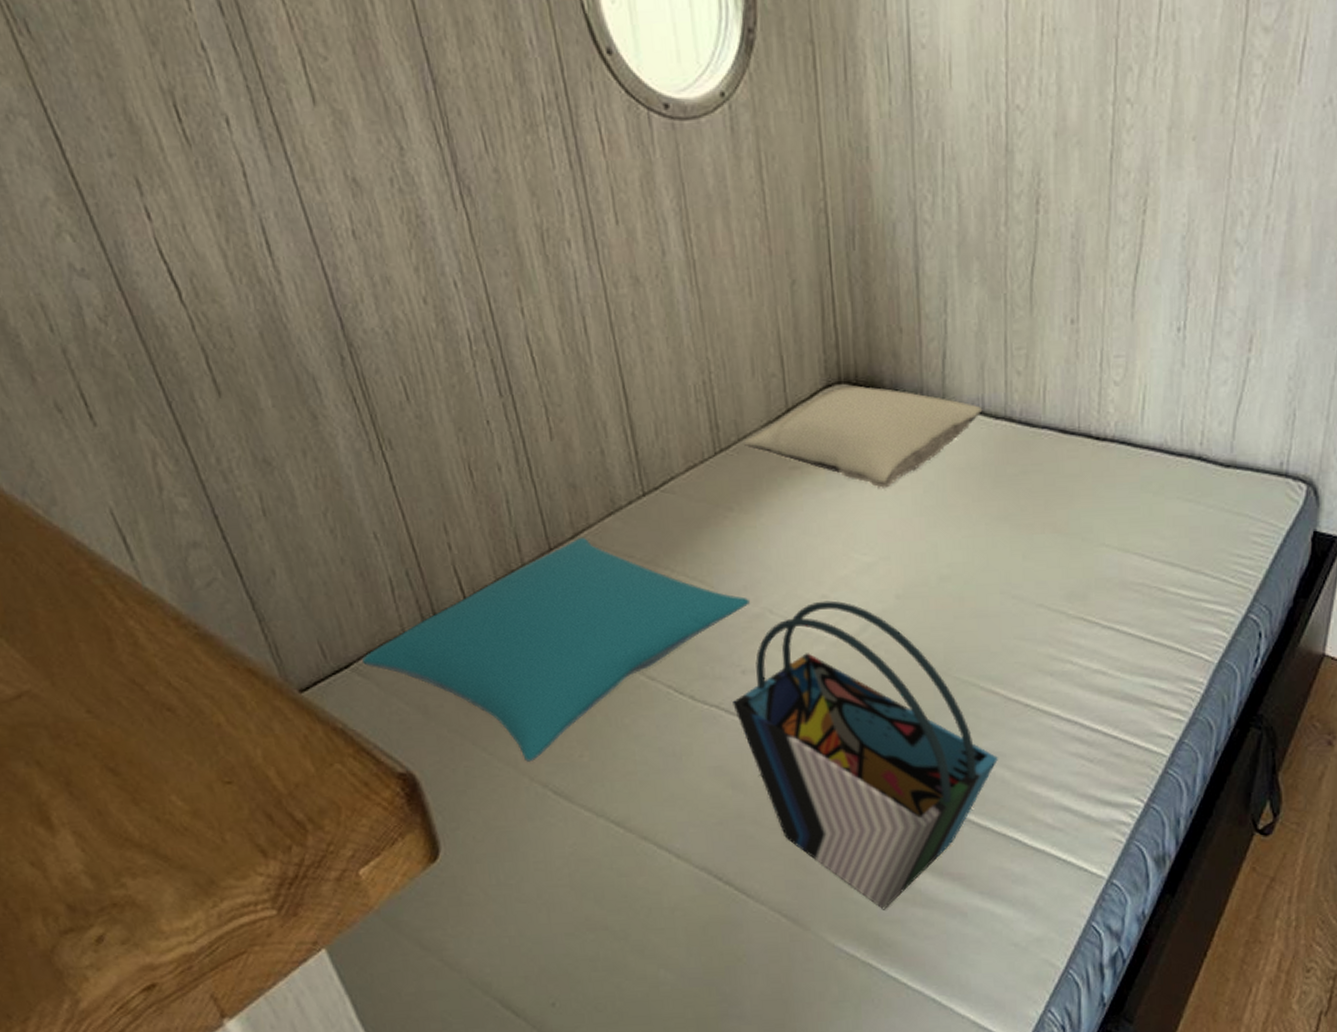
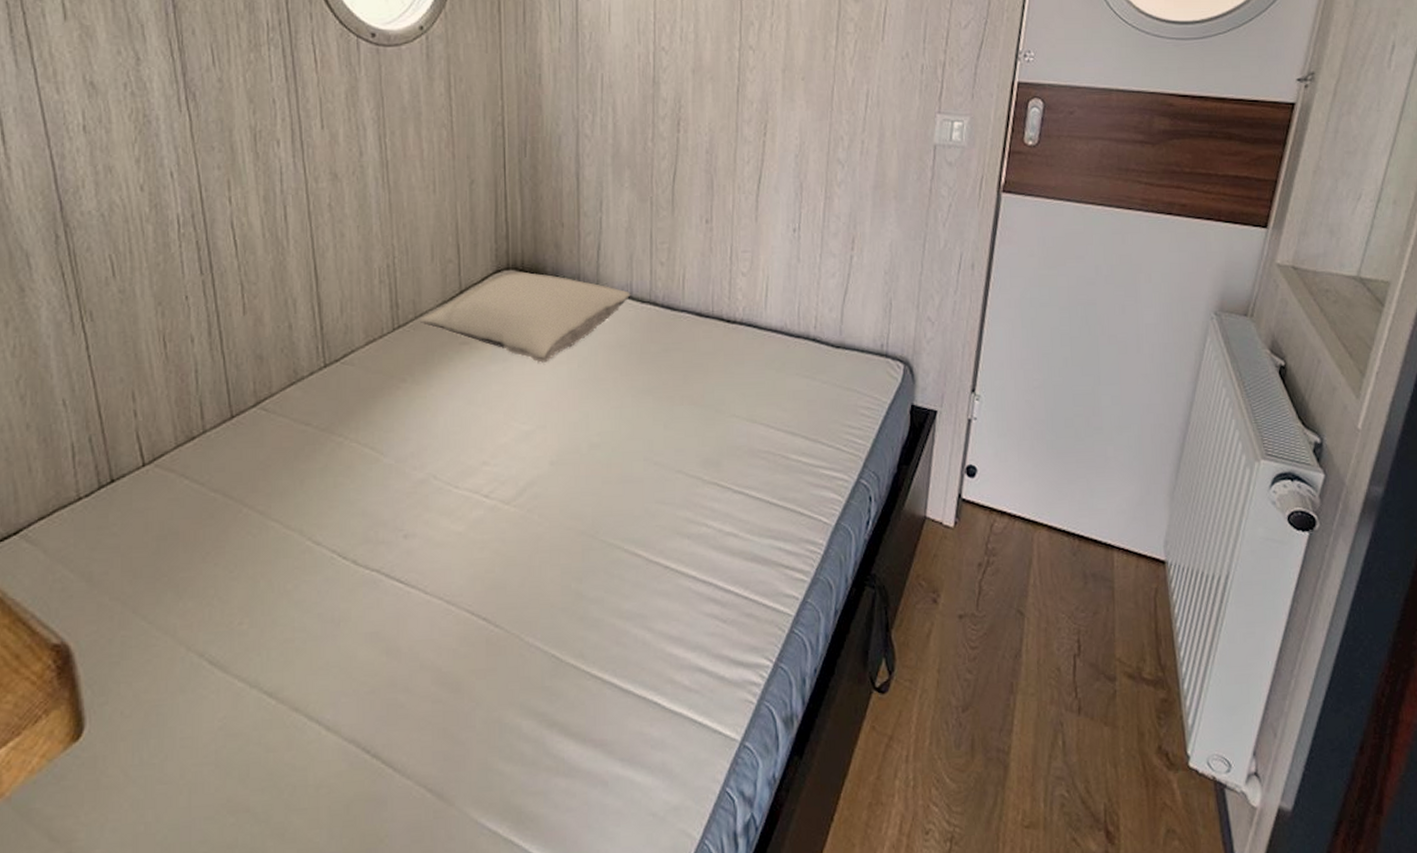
pillow: present [362,538,750,762] -> none [33,406,415,630]
tote bag: present [733,600,998,910] -> none [393,467,639,781]

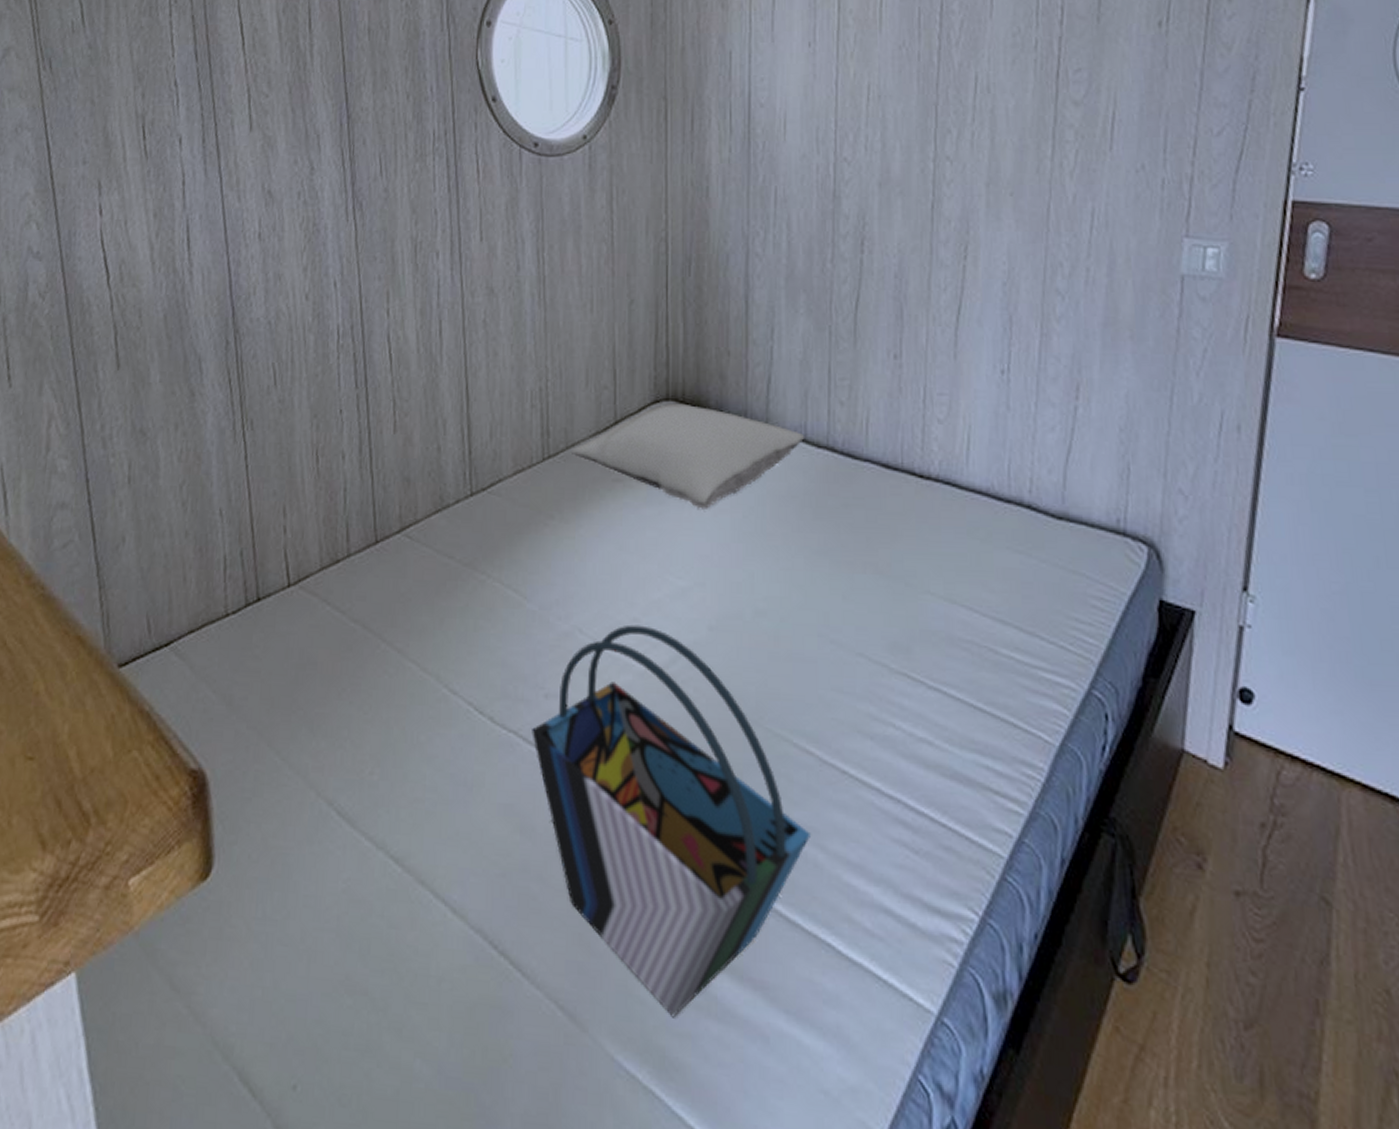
tote bag: none [393,467,639,781] -> present [532,624,811,1018]

